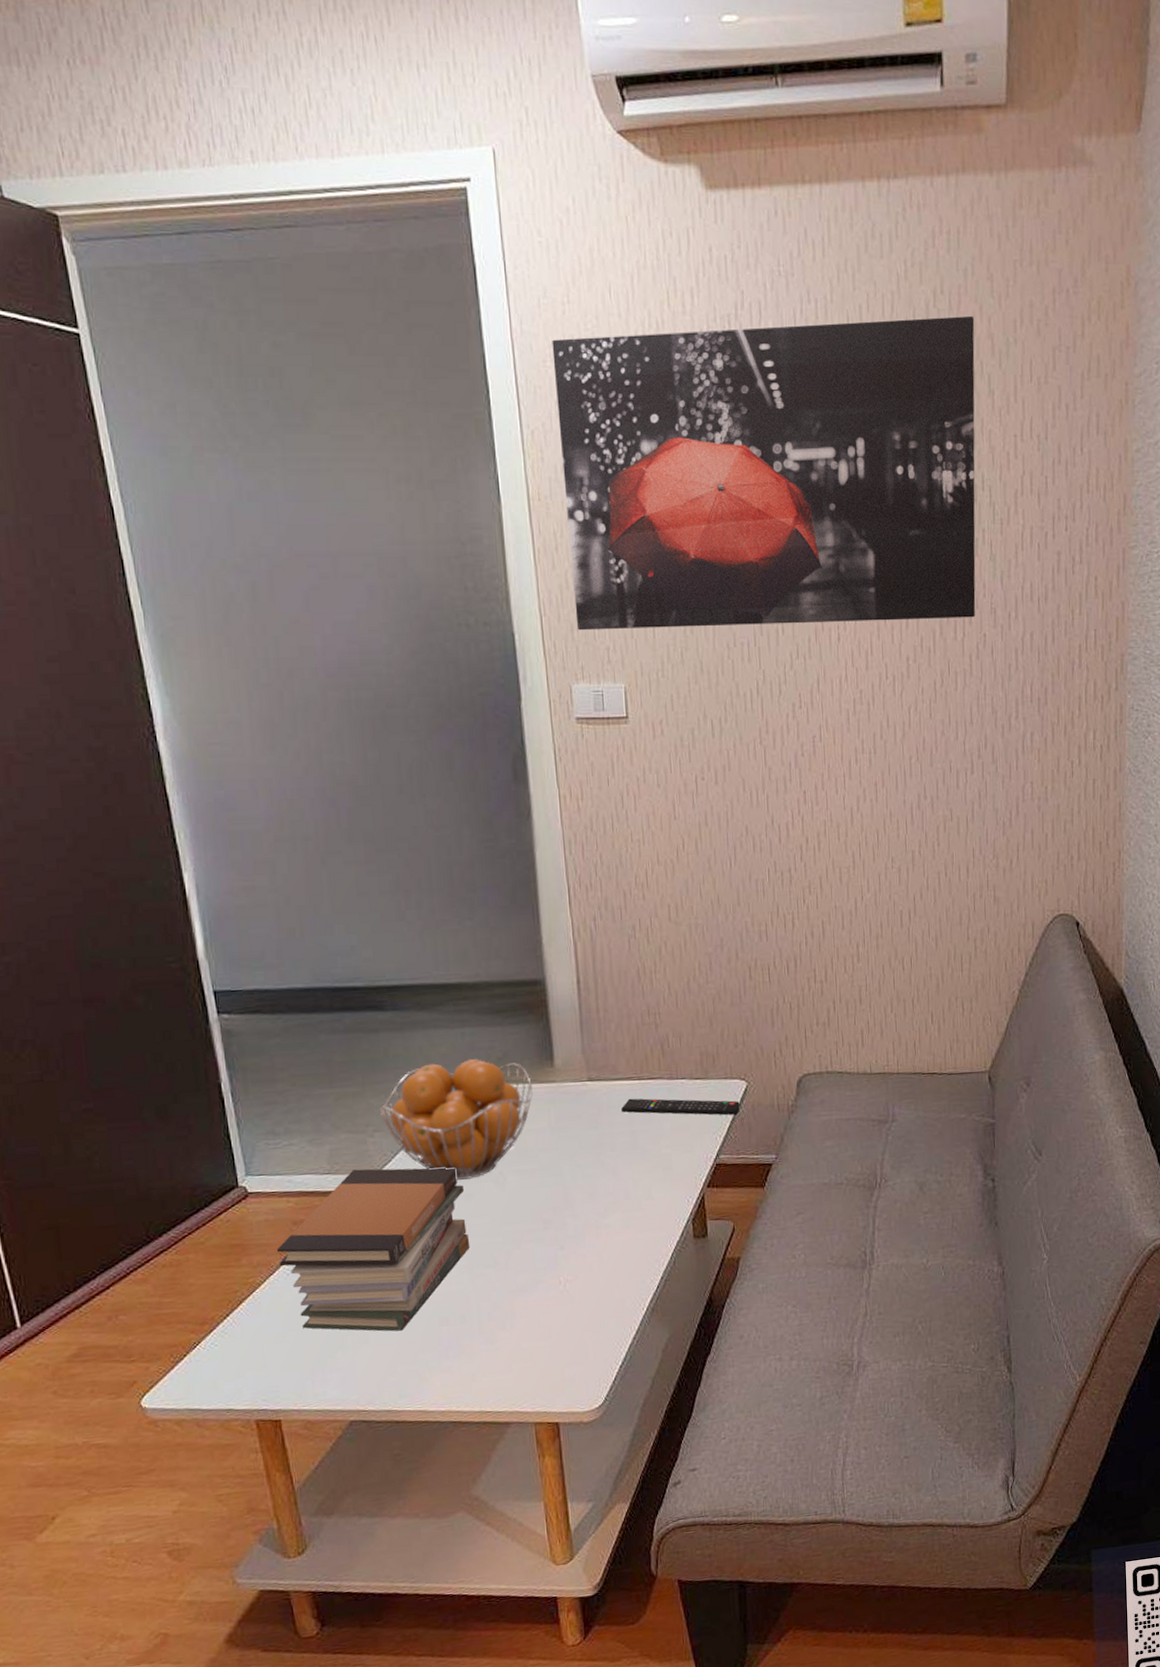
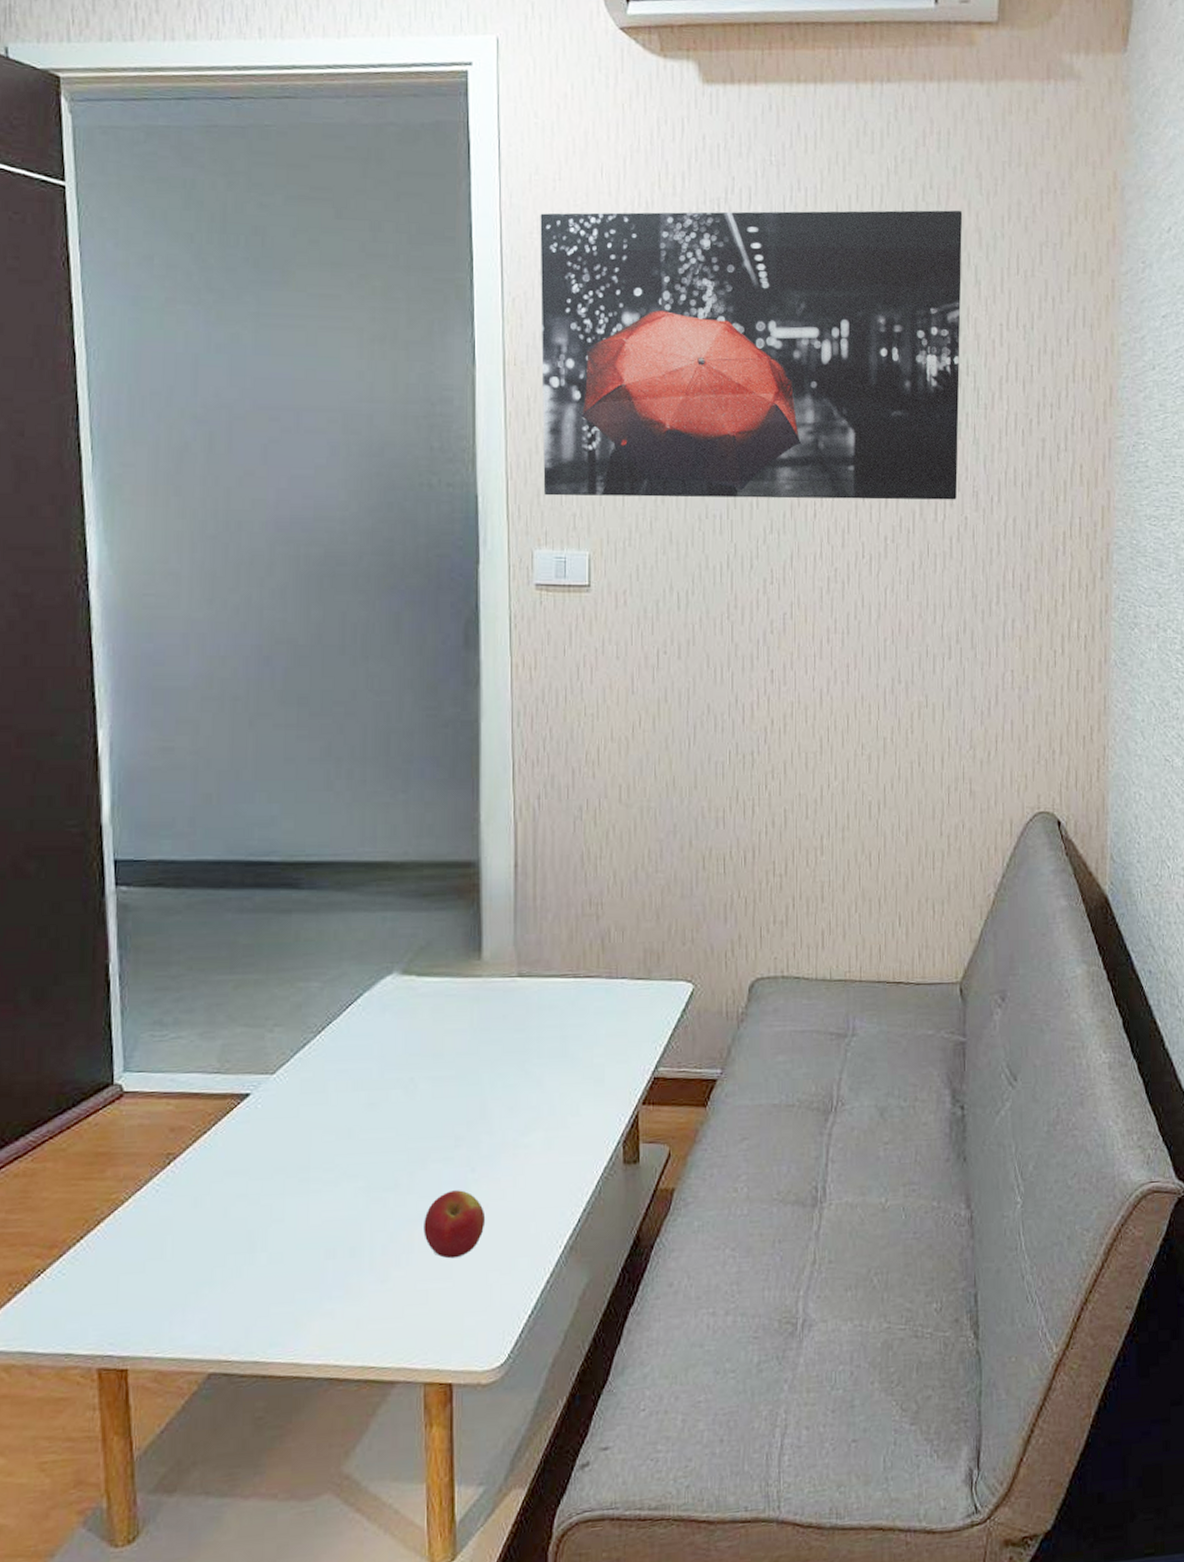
book stack: present [276,1168,470,1332] -> none [147,1068,369,1264]
fruit basket: present [379,1058,533,1180] -> none [282,946,455,1086]
apple: none [522,1265,576,1322] -> present [423,1190,486,1259]
remote control: present [621,1098,740,1116] -> none [553,998,684,1022]

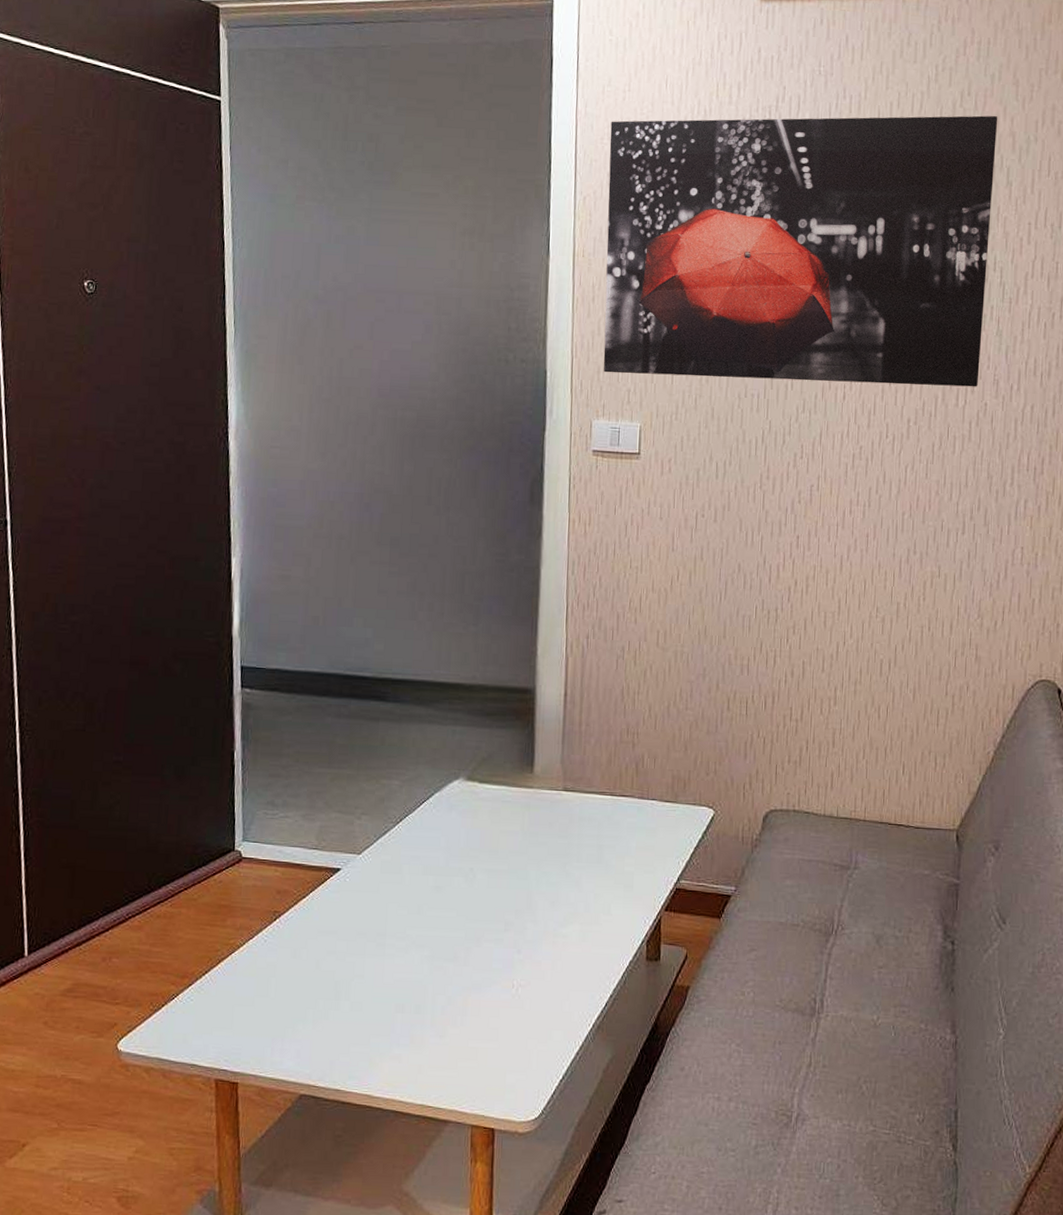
apple: present [423,1190,486,1259] -> none [476,967,528,1024]

